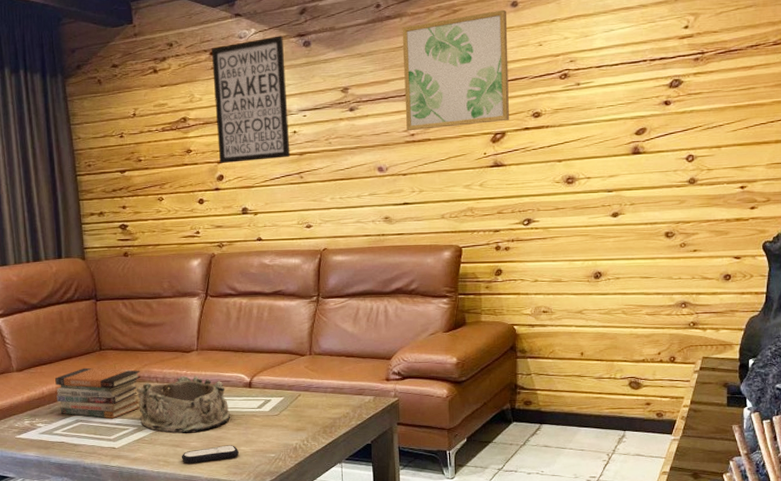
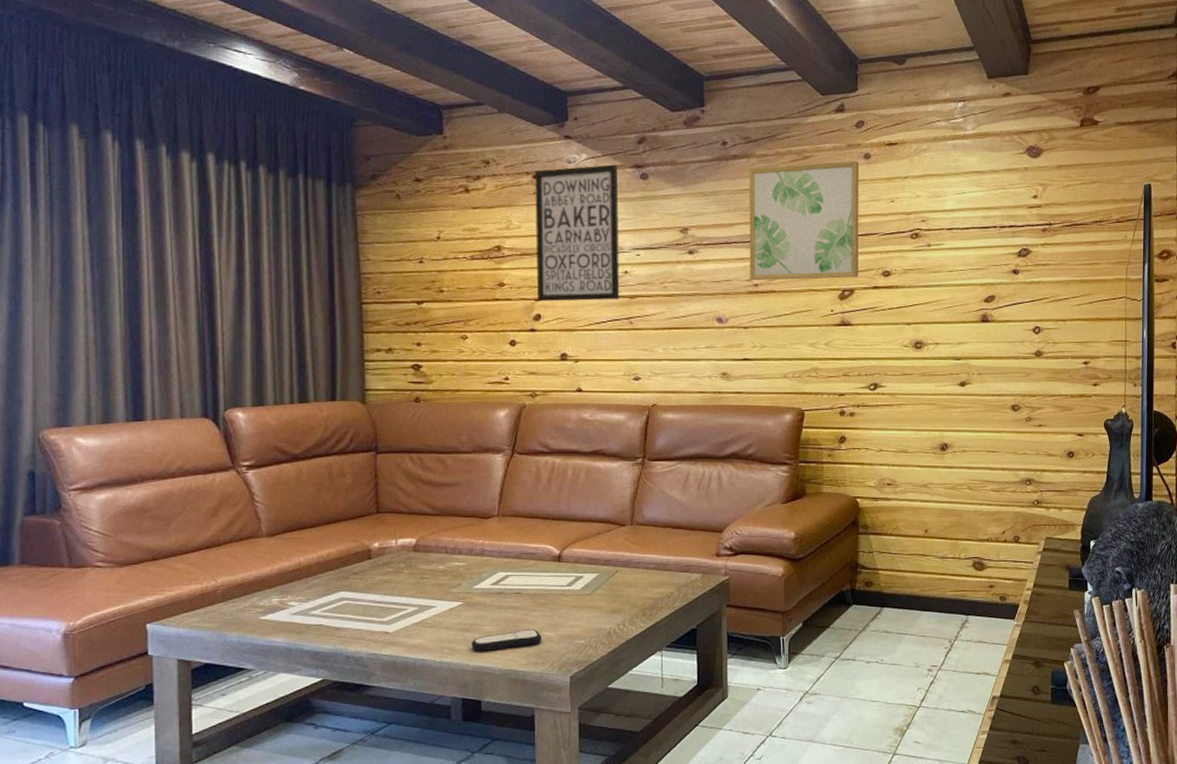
book stack: present [55,367,141,419] -> none [316,534,426,597]
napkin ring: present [136,375,231,433] -> none [419,546,534,615]

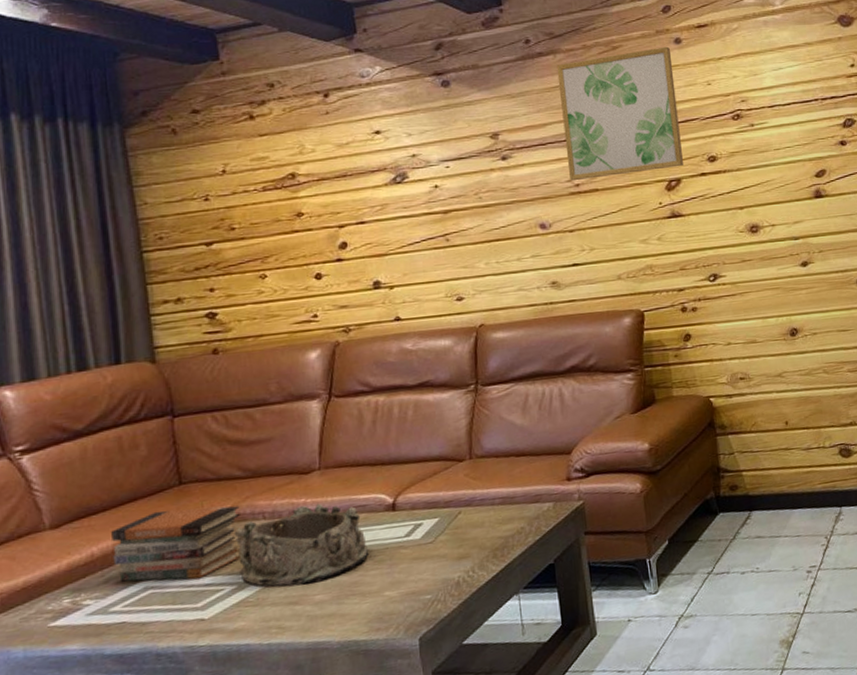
book stack: none [316,534,426,597] -> present [111,506,240,582]
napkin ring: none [419,546,534,615] -> present [234,503,369,587]
remote control: present [470,629,542,652] -> none [301,591,383,626]
wall art: present [535,164,620,302] -> none [326,74,432,229]

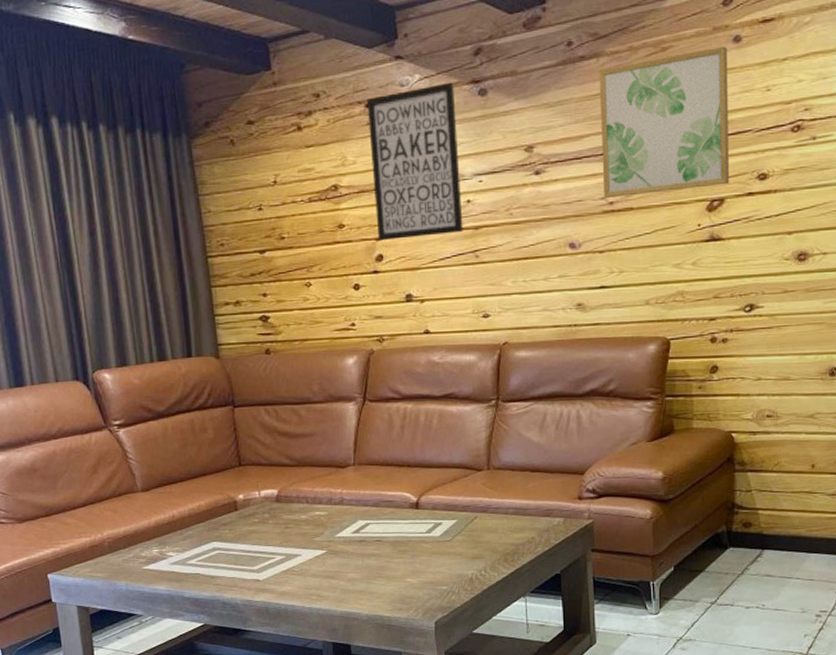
book stack: present [111,506,240,582] -> none [187,486,288,547]
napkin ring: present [234,503,369,587] -> none [282,494,395,563]
wall art: none [326,74,432,229] -> present [367,82,464,241]

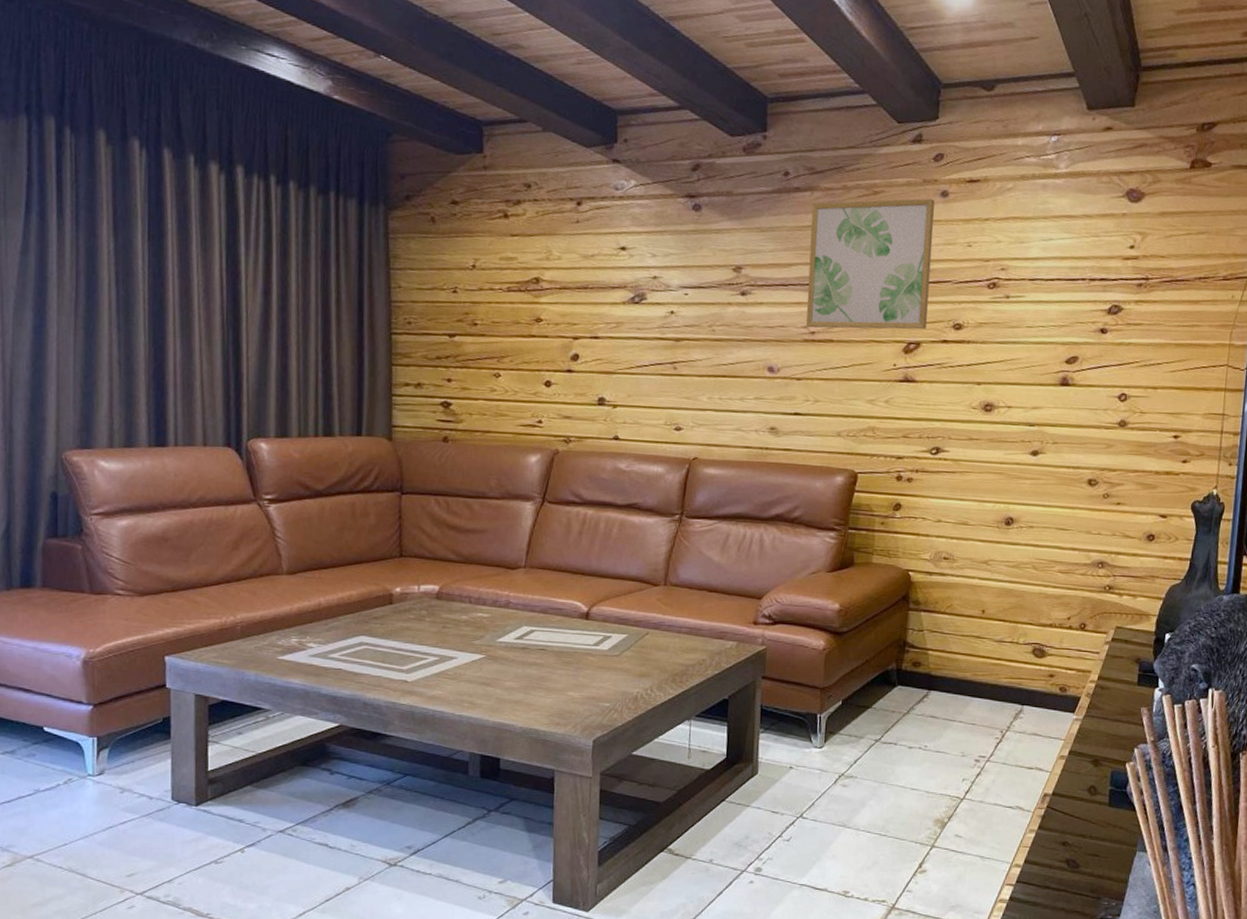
wall art: present [367,82,464,241] -> none [575,192,669,343]

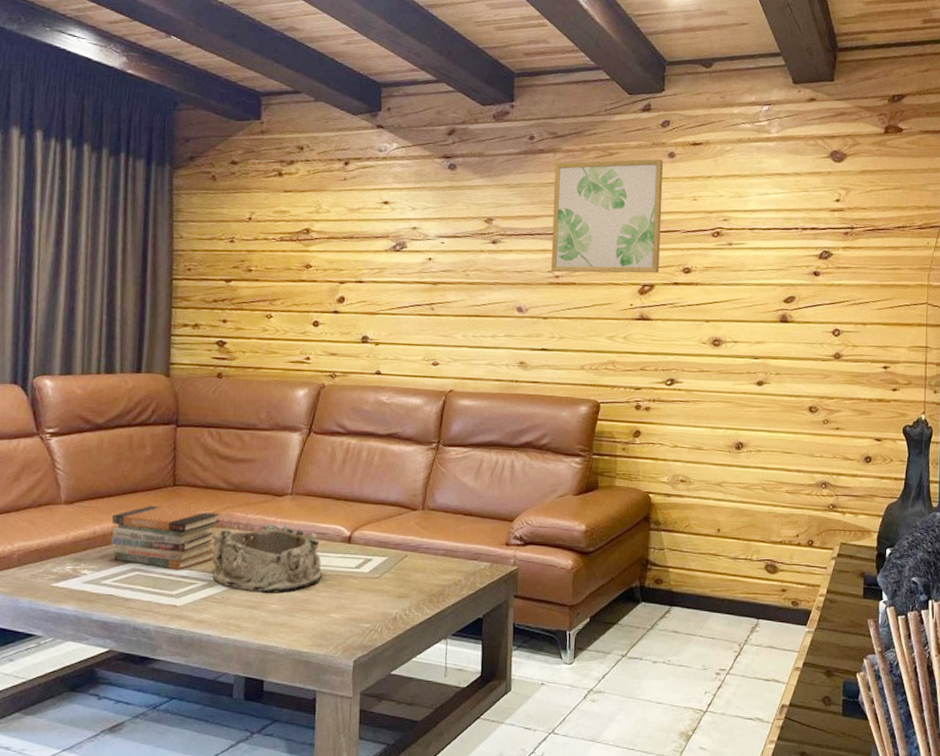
book stack: none [336,577,450,645] -> present [110,505,220,570]
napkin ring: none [442,597,560,670] -> present [212,523,323,593]

